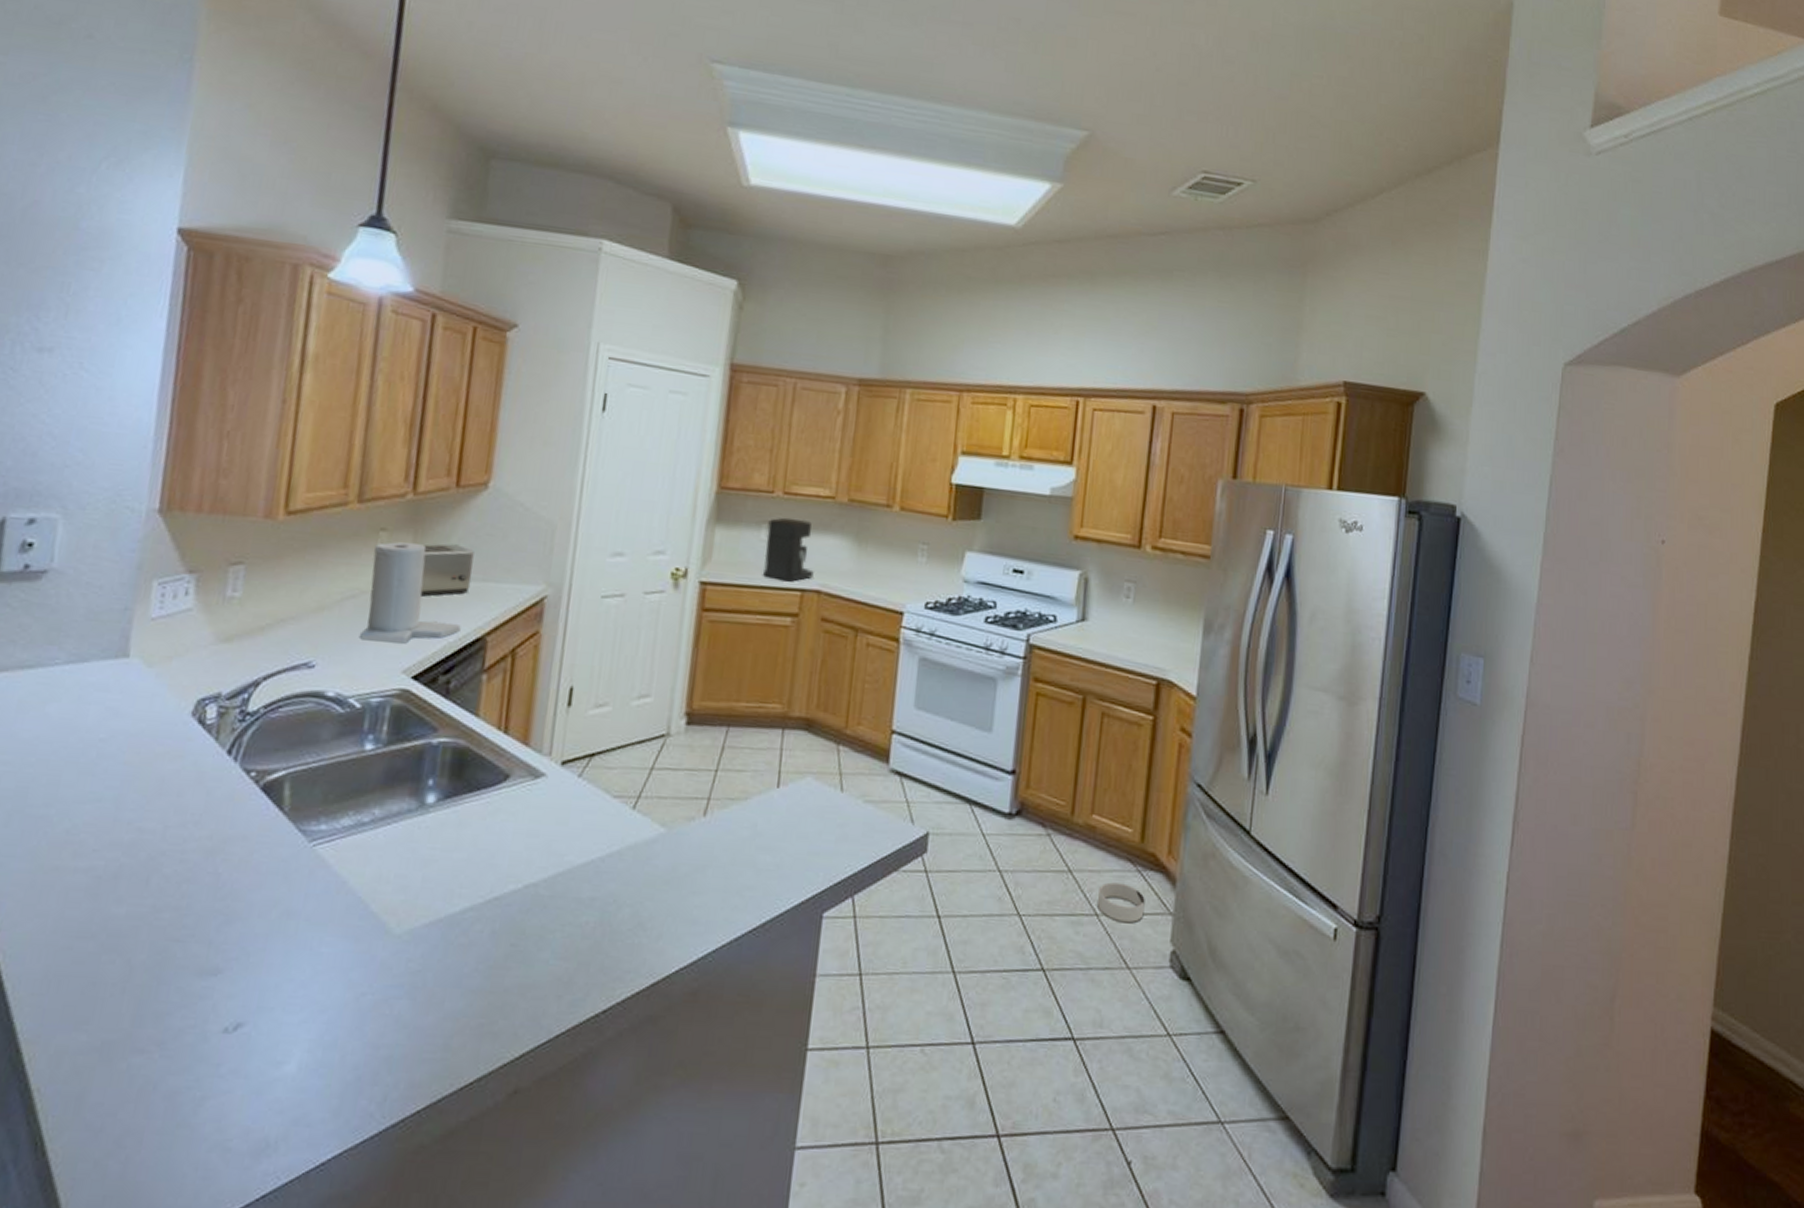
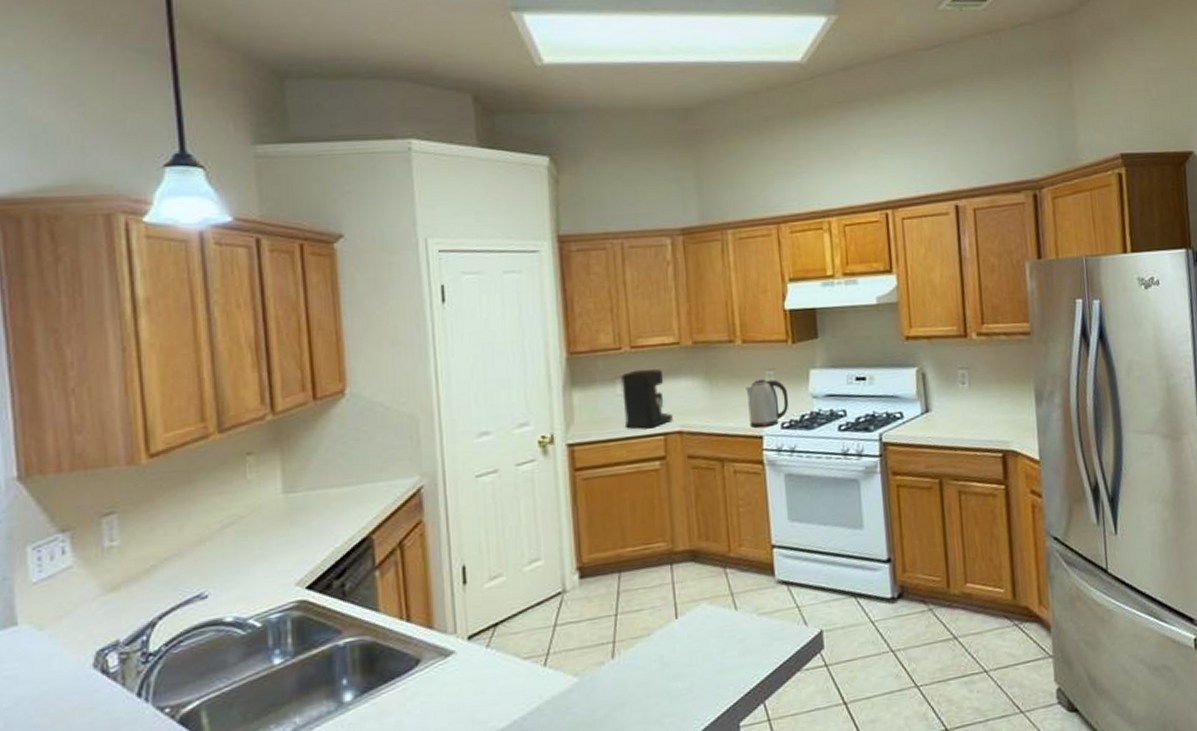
paper towel: present [360,542,461,645] -> none [245,460,345,563]
toaster: present [419,543,474,597] -> none [293,454,347,510]
kettle: none [892,552,939,604] -> present [745,379,789,428]
pet bowl: present [1098,882,1145,924] -> none [984,638,1028,674]

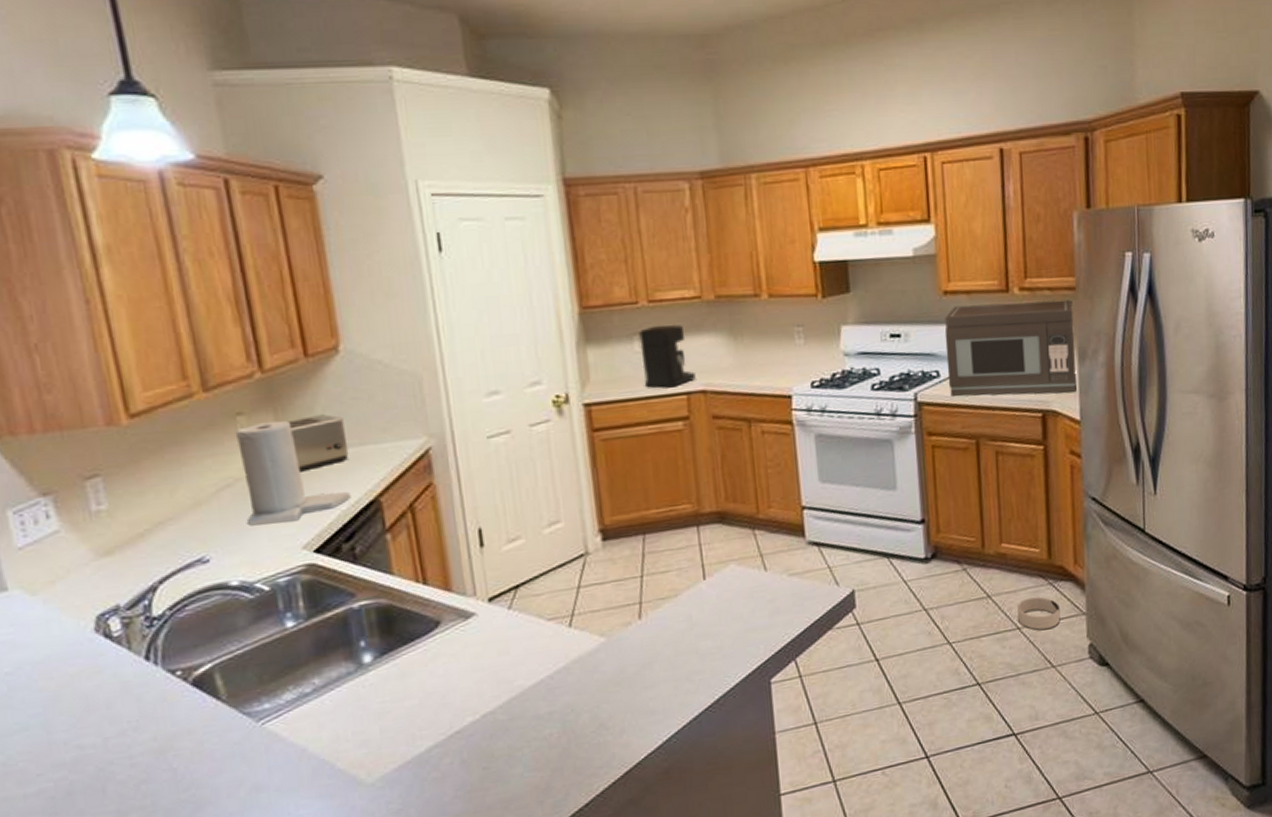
paper towel: none [245,460,345,563] -> present [236,420,351,526]
toaster: none [293,454,347,510] -> present [288,414,349,472]
kettle: present [745,379,789,428] -> none [773,336,820,387]
microwave: none [907,344,1035,438] -> present [944,299,1077,397]
pet bowl: none [984,638,1028,674] -> present [1017,596,1061,631]

